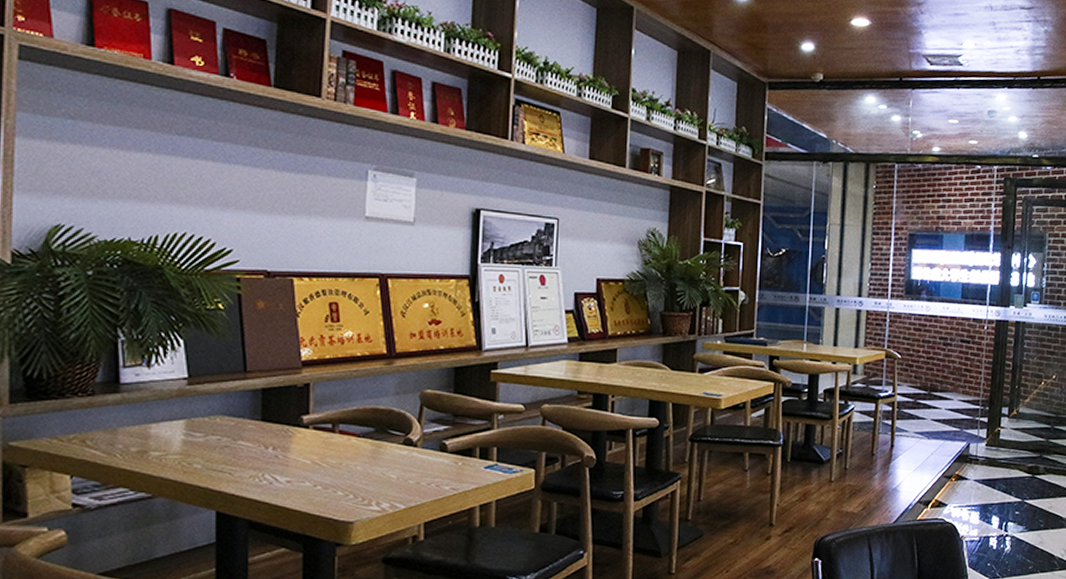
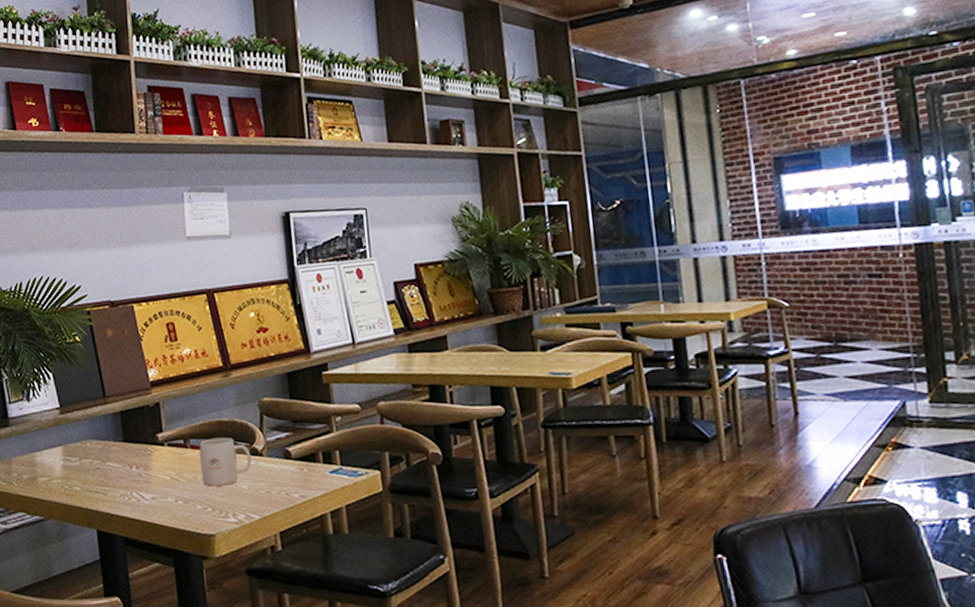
mug: none [346,425,405,474] -> present [199,437,252,487]

